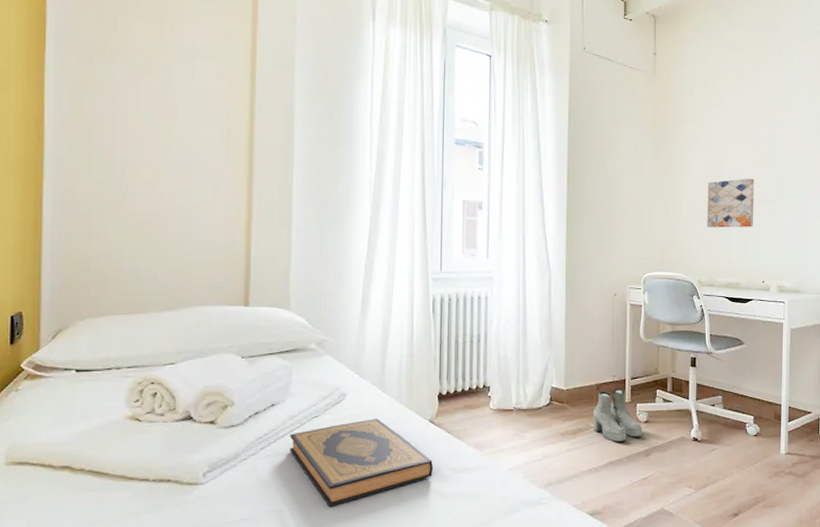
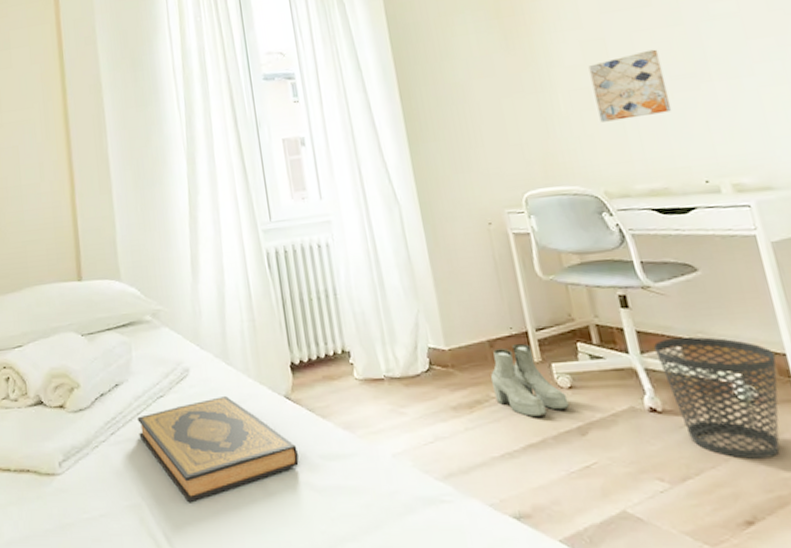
wastebasket: none [705,389,775,473] -> present [653,336,780,459]

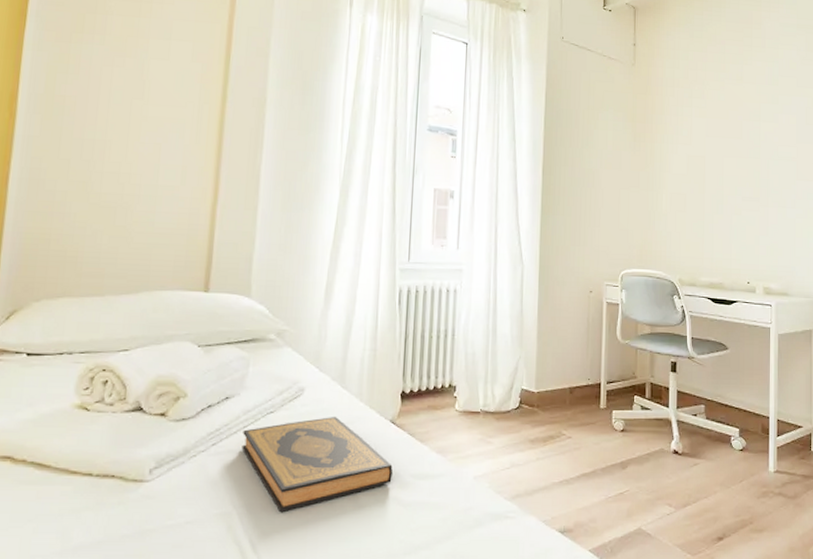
boots: present [490,343,570,418] -> none [565,392,619,453]
wall art: present [588,49,672,122] -> none [688,173,738,225]
wastebasket: present [653,336,780,459] -> none [686,398,763,492]

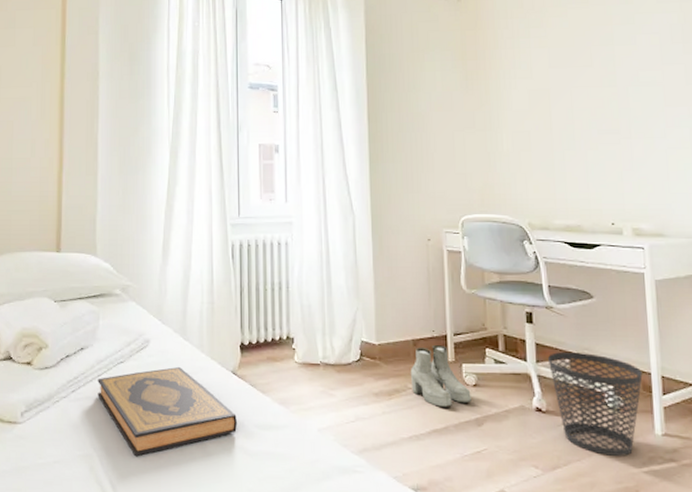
boots: none [565,392,619,453] -> present [410,344,472,408]
wastebasket: none [686,398,763,492] -> present [547,351,643,456]

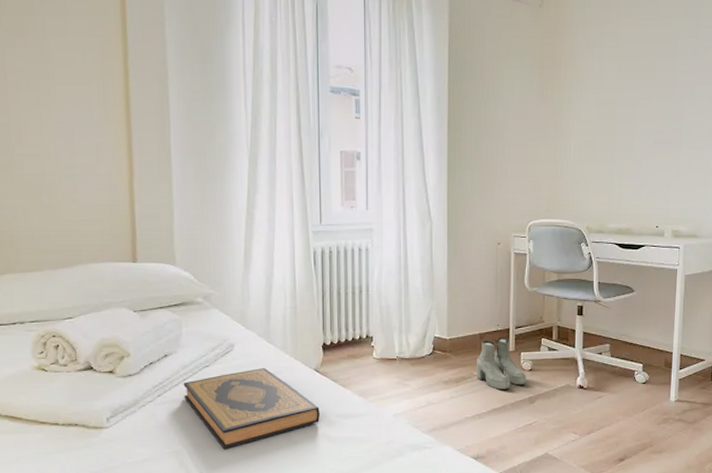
wastebasket: present [547,351,643,456] -> none [592,338,666,420]

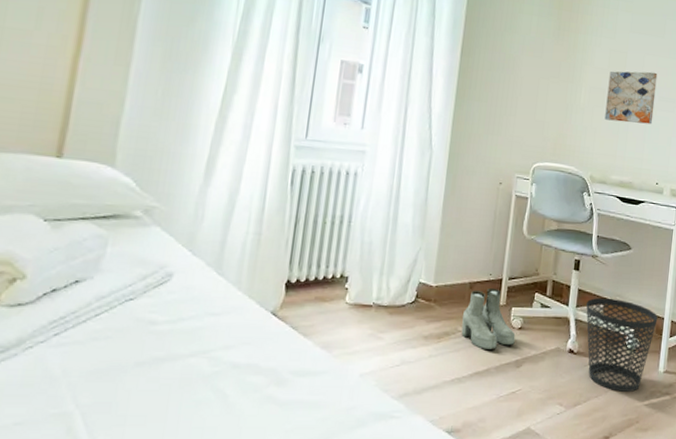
hardback book: present [183,367,320,449] -> none [91,305,270,411]
wastebasket: none [592,338,666,420] -> present [586,297,658,392]
wall art: none [597,116,651,171] -> present [604,71,658,125]

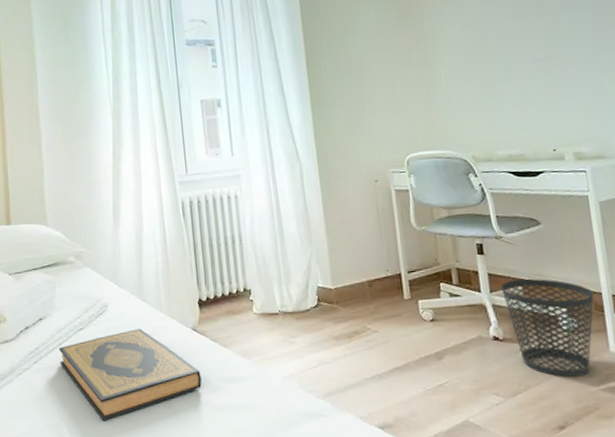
hardback book: none [91,305,270,411] -> present [59,328,202,420]
boots: present [461,287,516,351] -> none [367,283,430,346]
wall art: present [604,71,658,125] -> none [467,34,532,96]

